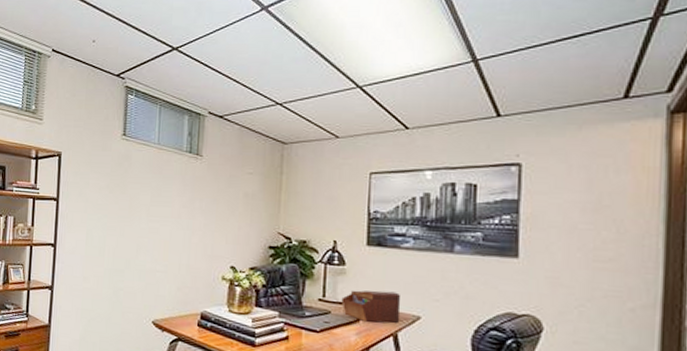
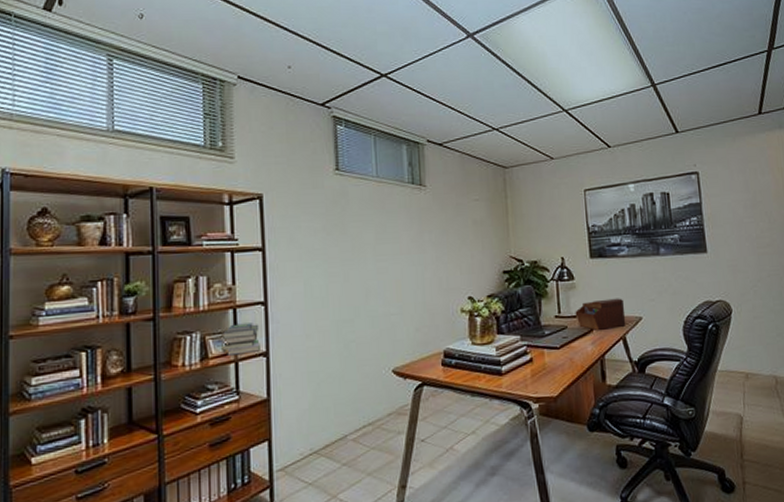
books: none [19,258,48,285] -> present [222,323,260,356]

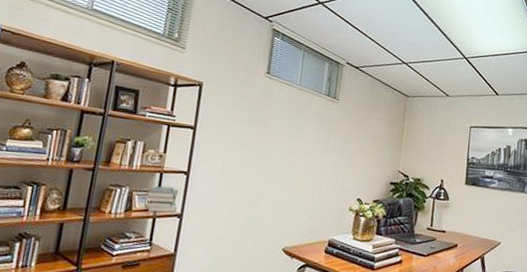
sewing box: present [575,298,626,331] -> none [444,220,488,248]

